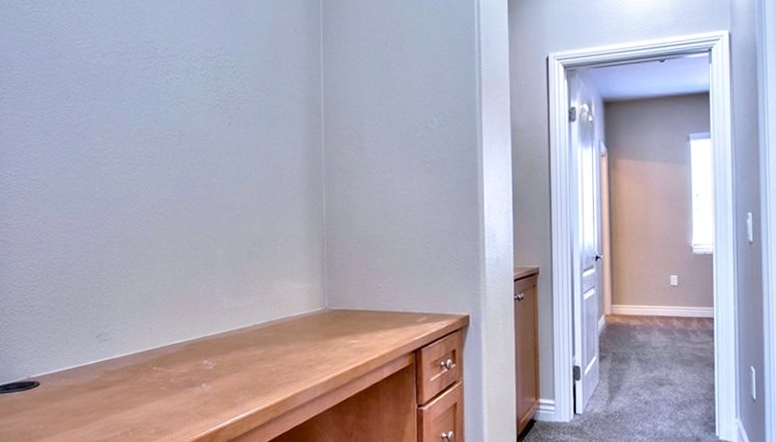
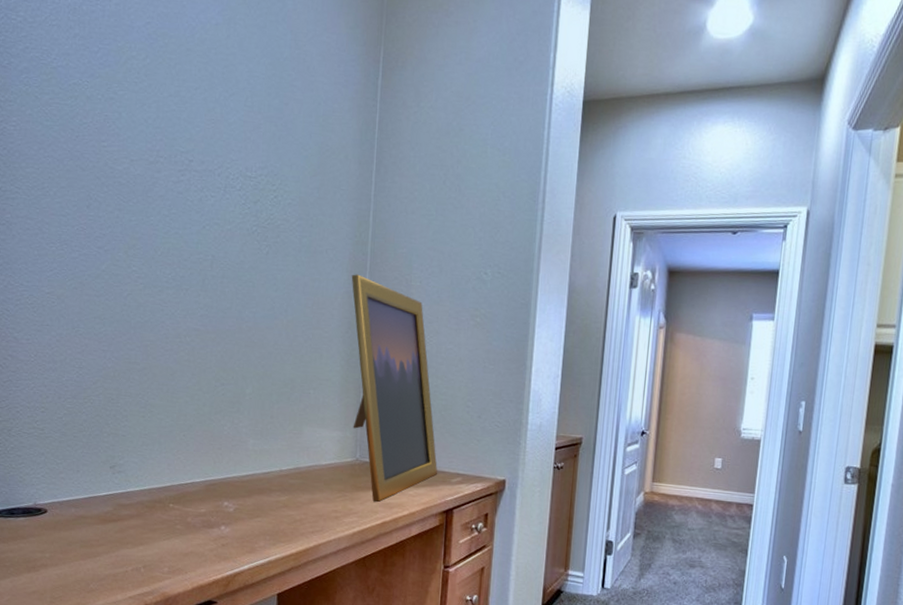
picture frame: none [308,135,404,348] -> present [351,274,438,503]

